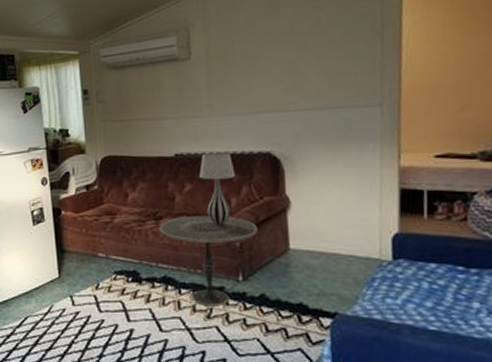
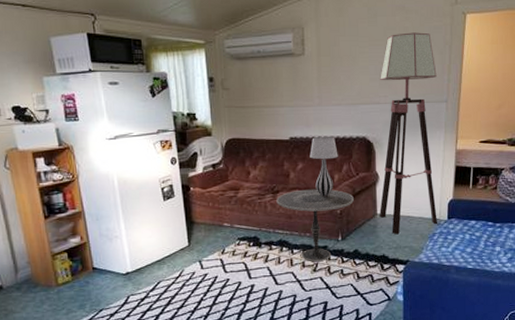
floor lamp: none [286,22,377,277] -> present [379,32,437,235]

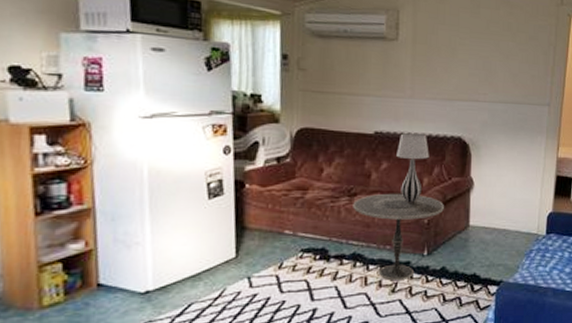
floor lamp: present [379,32,437,235] -> none [472,28,540,250]

